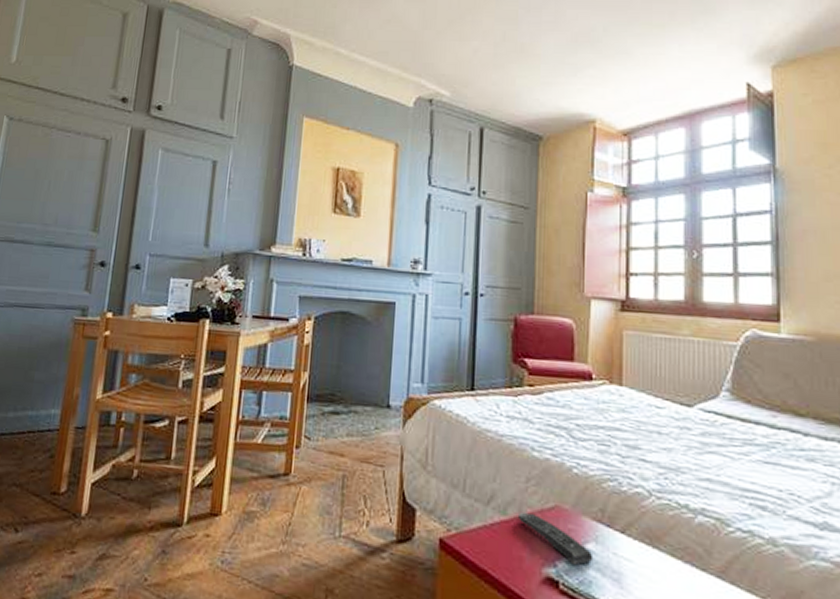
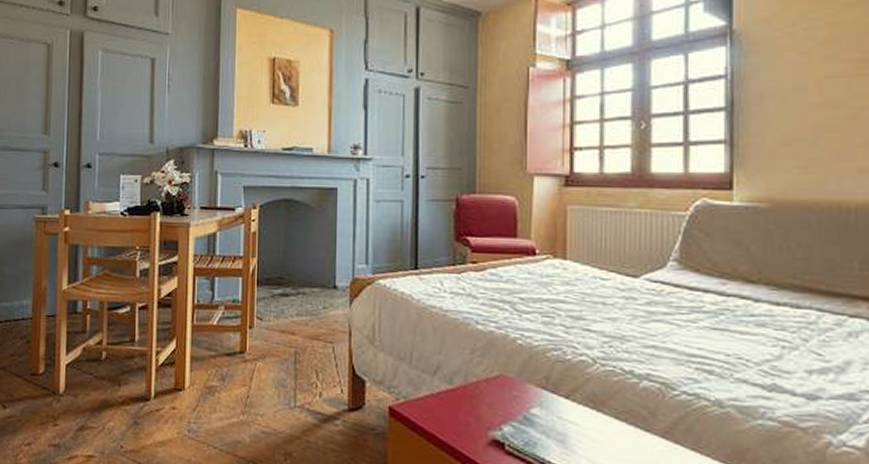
remote control: present [517,511,594,566] -> none [463,380,538,429]

